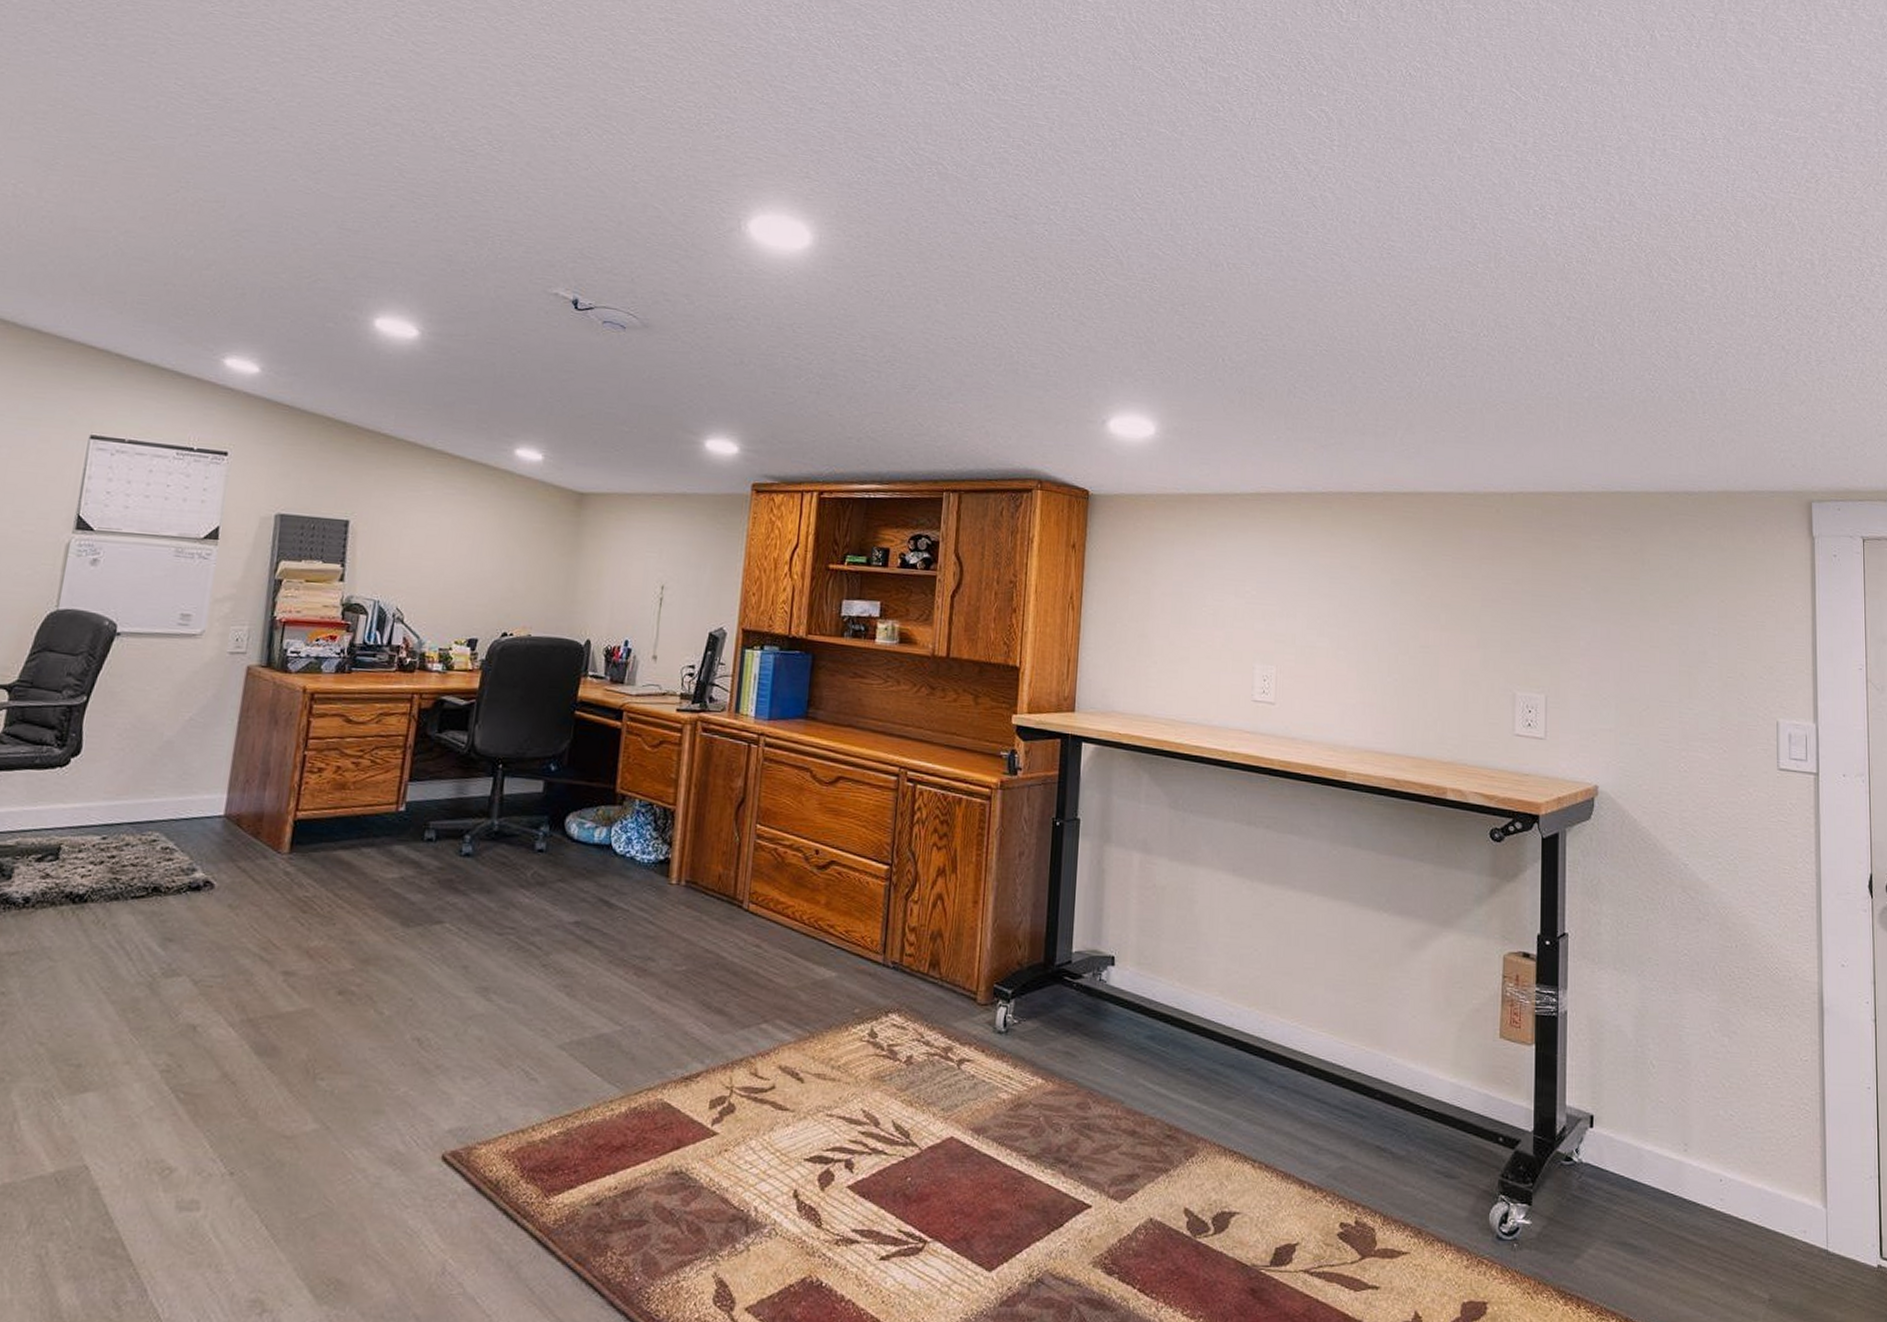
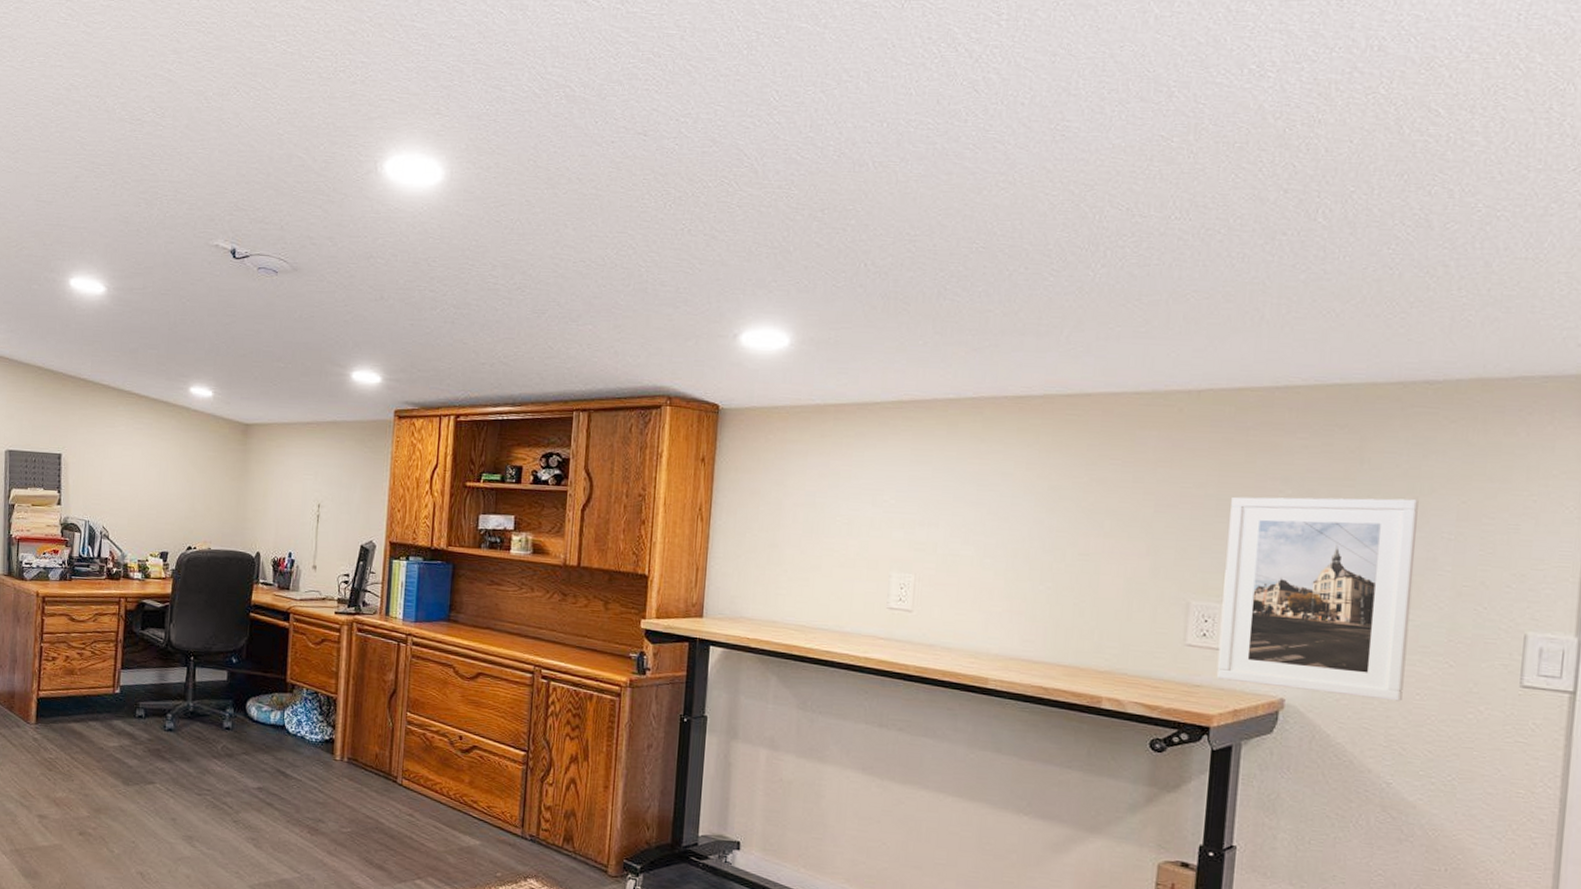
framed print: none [1541,593,1690,786] -> present [1216,496,1419,701]

